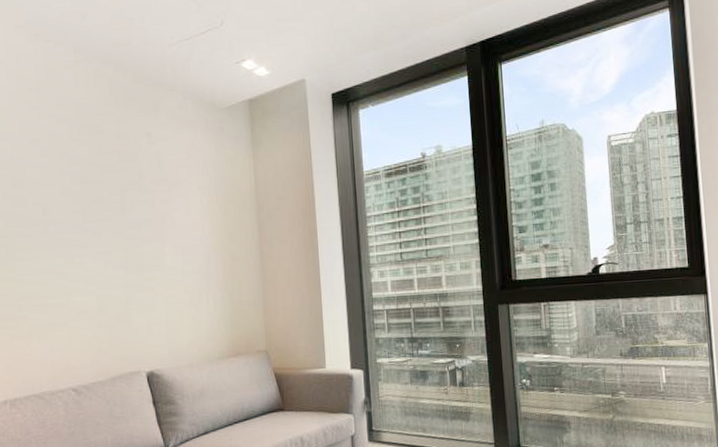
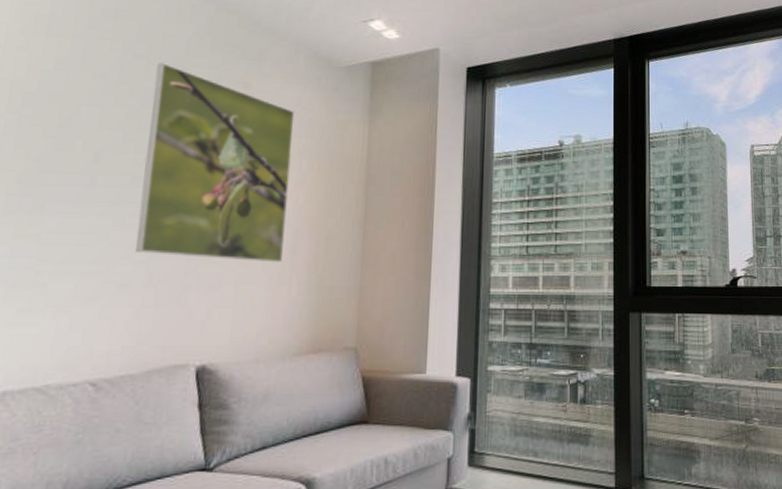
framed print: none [76,124,200,286] -> present [136,63,295,263]

